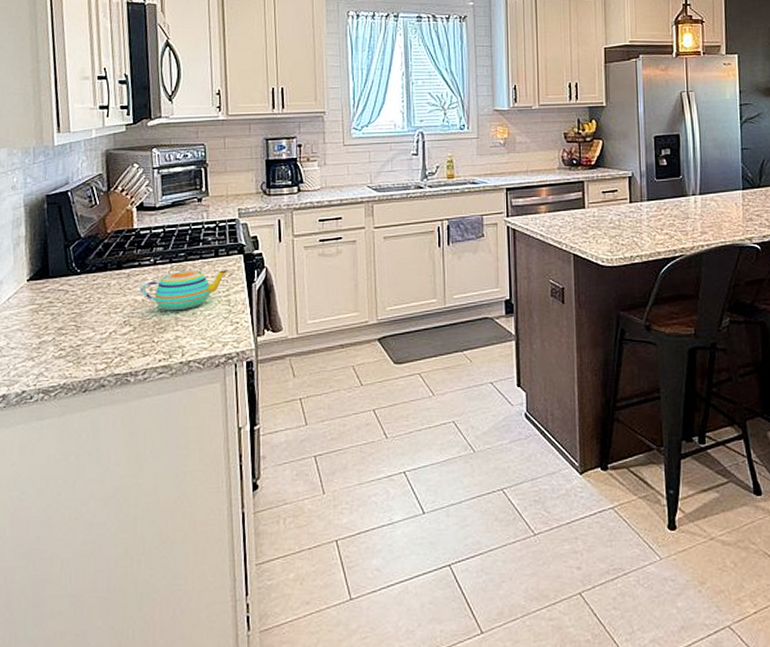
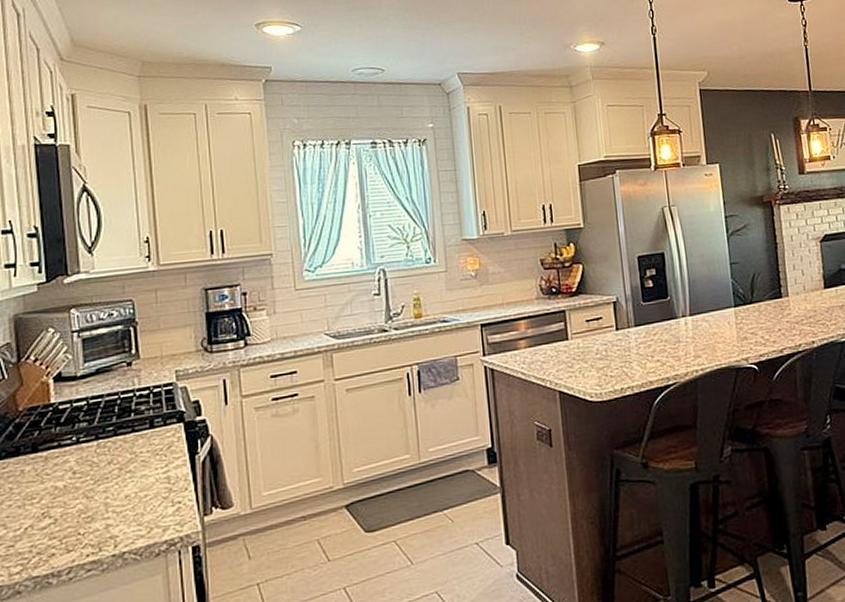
teapot: present [140,266,230,311] -> none [60,441,168,496]

